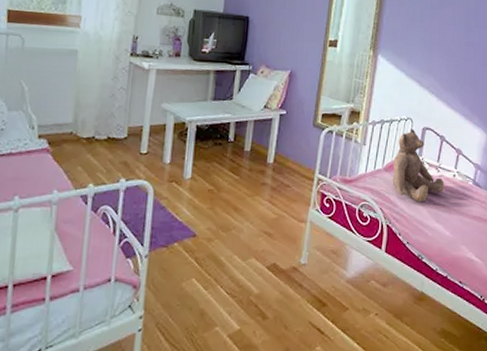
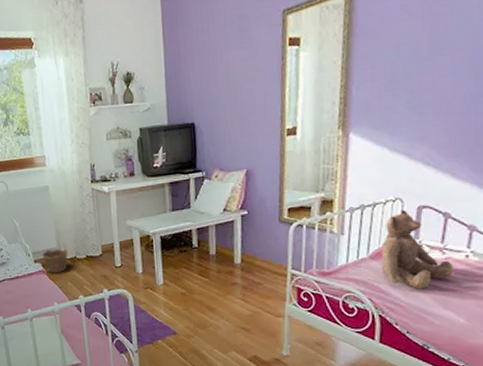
clay pot: none [50,124,86,153] -> present [41,248,68,272]

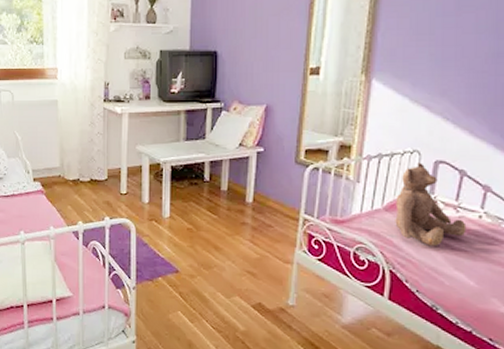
clay pot: present [41,248,68,272] -> none [42,168,71,194]

